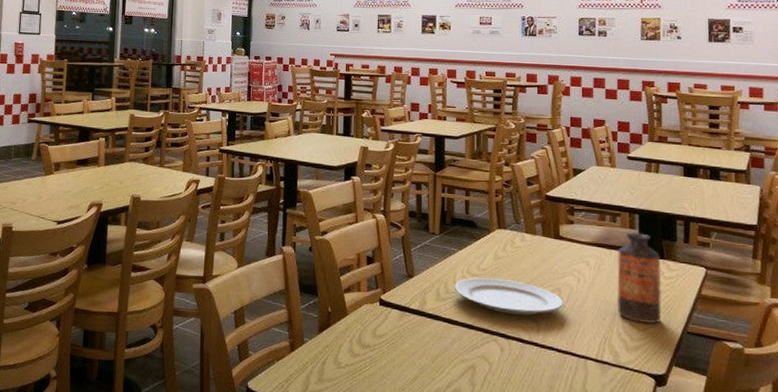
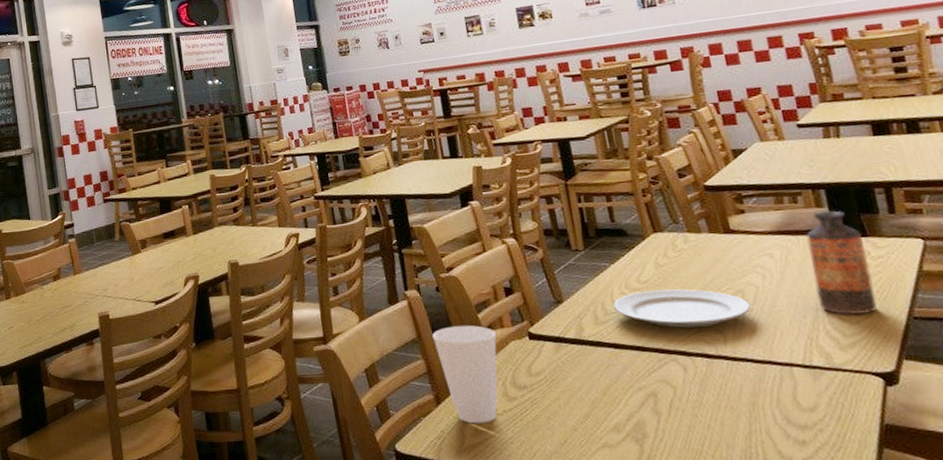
cup: none [297,283,353,374] -> present [431,325,498,424]

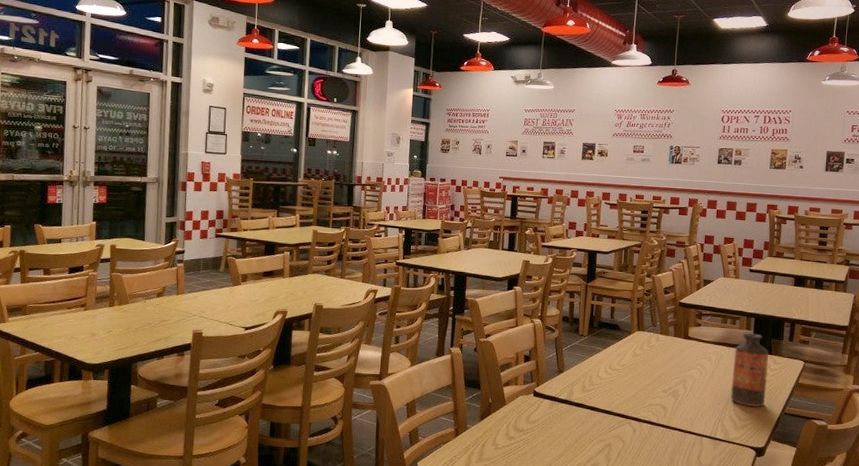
cup: present [431,325,498,424] -> none [463,379,511,454]
plate: present [613,289,750,328] -> none [597,372,687,402]

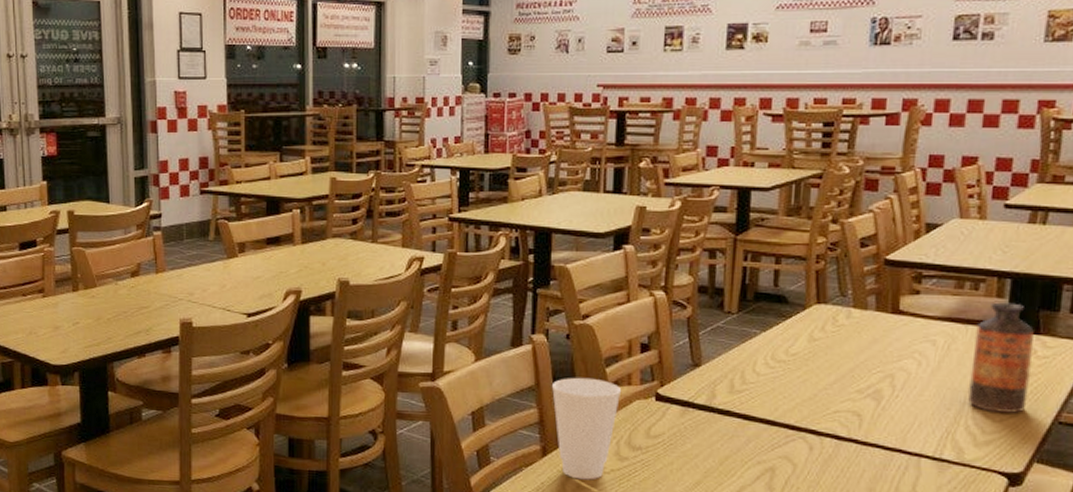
cup: none [463,379,511,454] -> present [551,377,622,480]

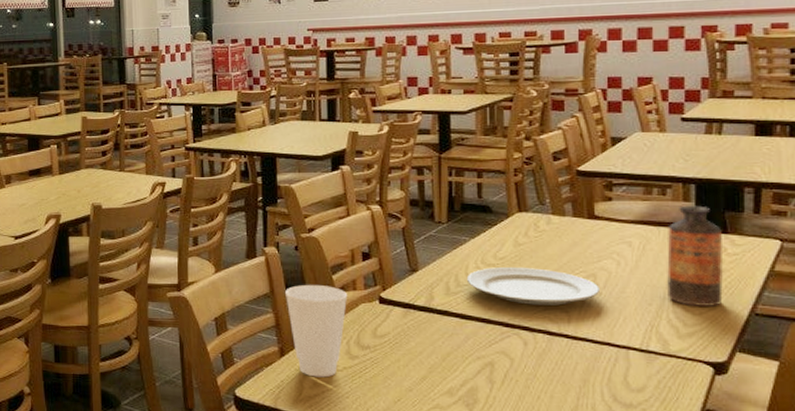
plate: none [753,364,896,408] -> present [466,267,599,306]

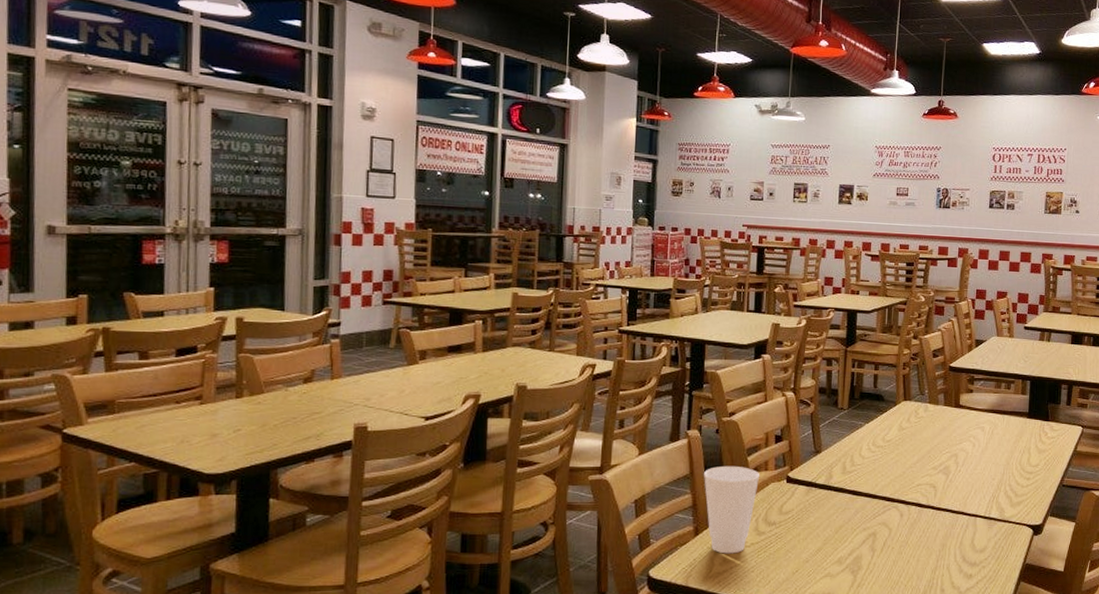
plate: present [466,267,599,306] -> none [859,449,959,481]
bottle: present [666,205,724,308] -> none [1005,398,1046,481]

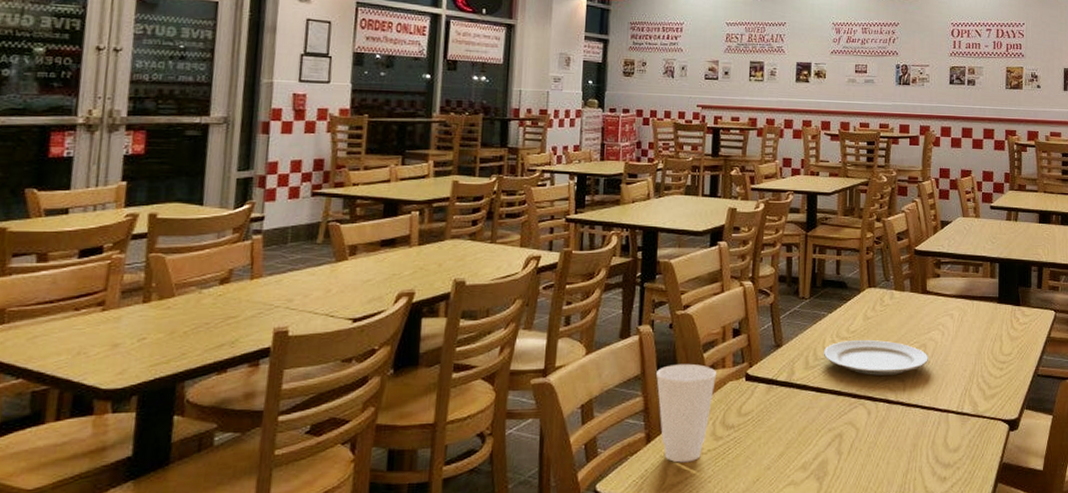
plate: none [859,449,959,481] -> present [823,340,928,375]

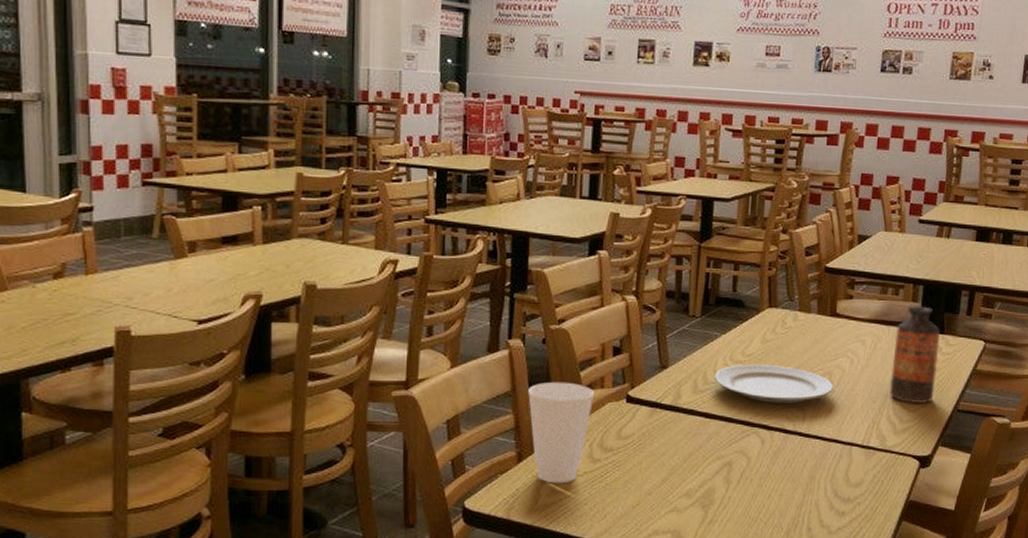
bottle: none [977,281,1017,371] -> present [889,306,940,404]

